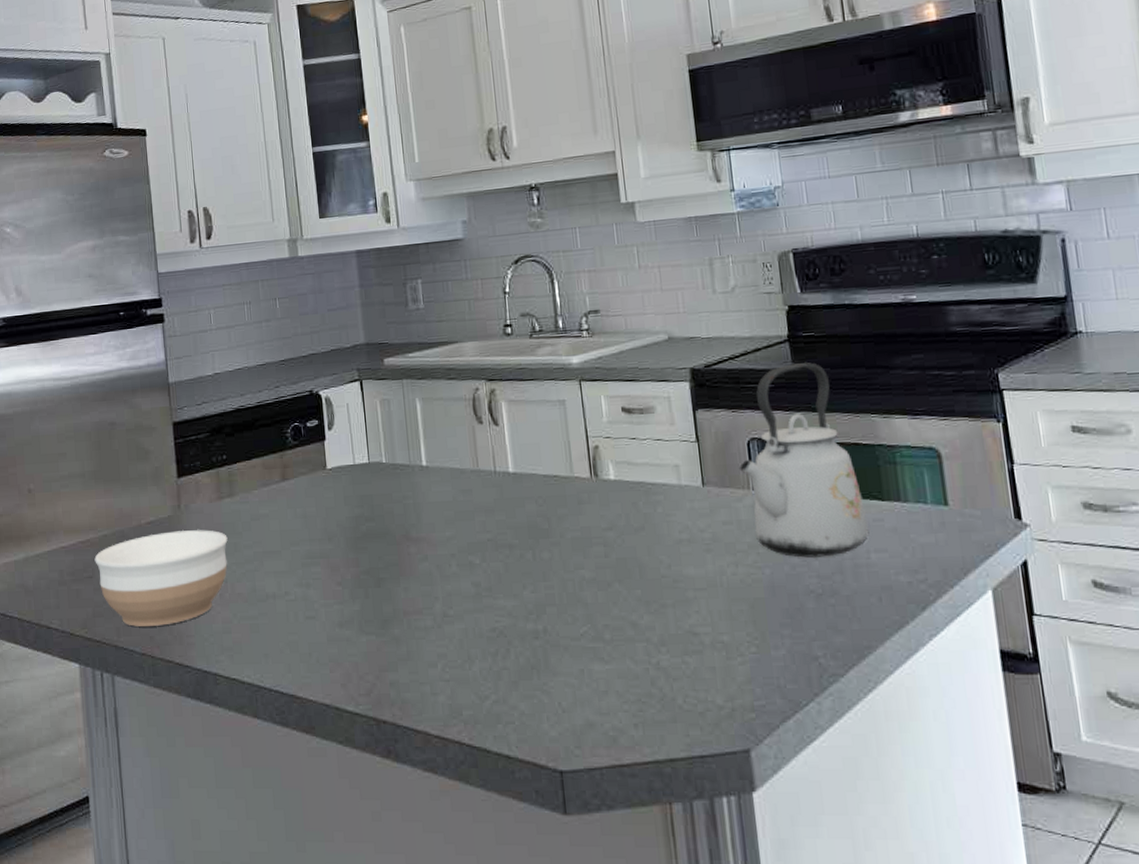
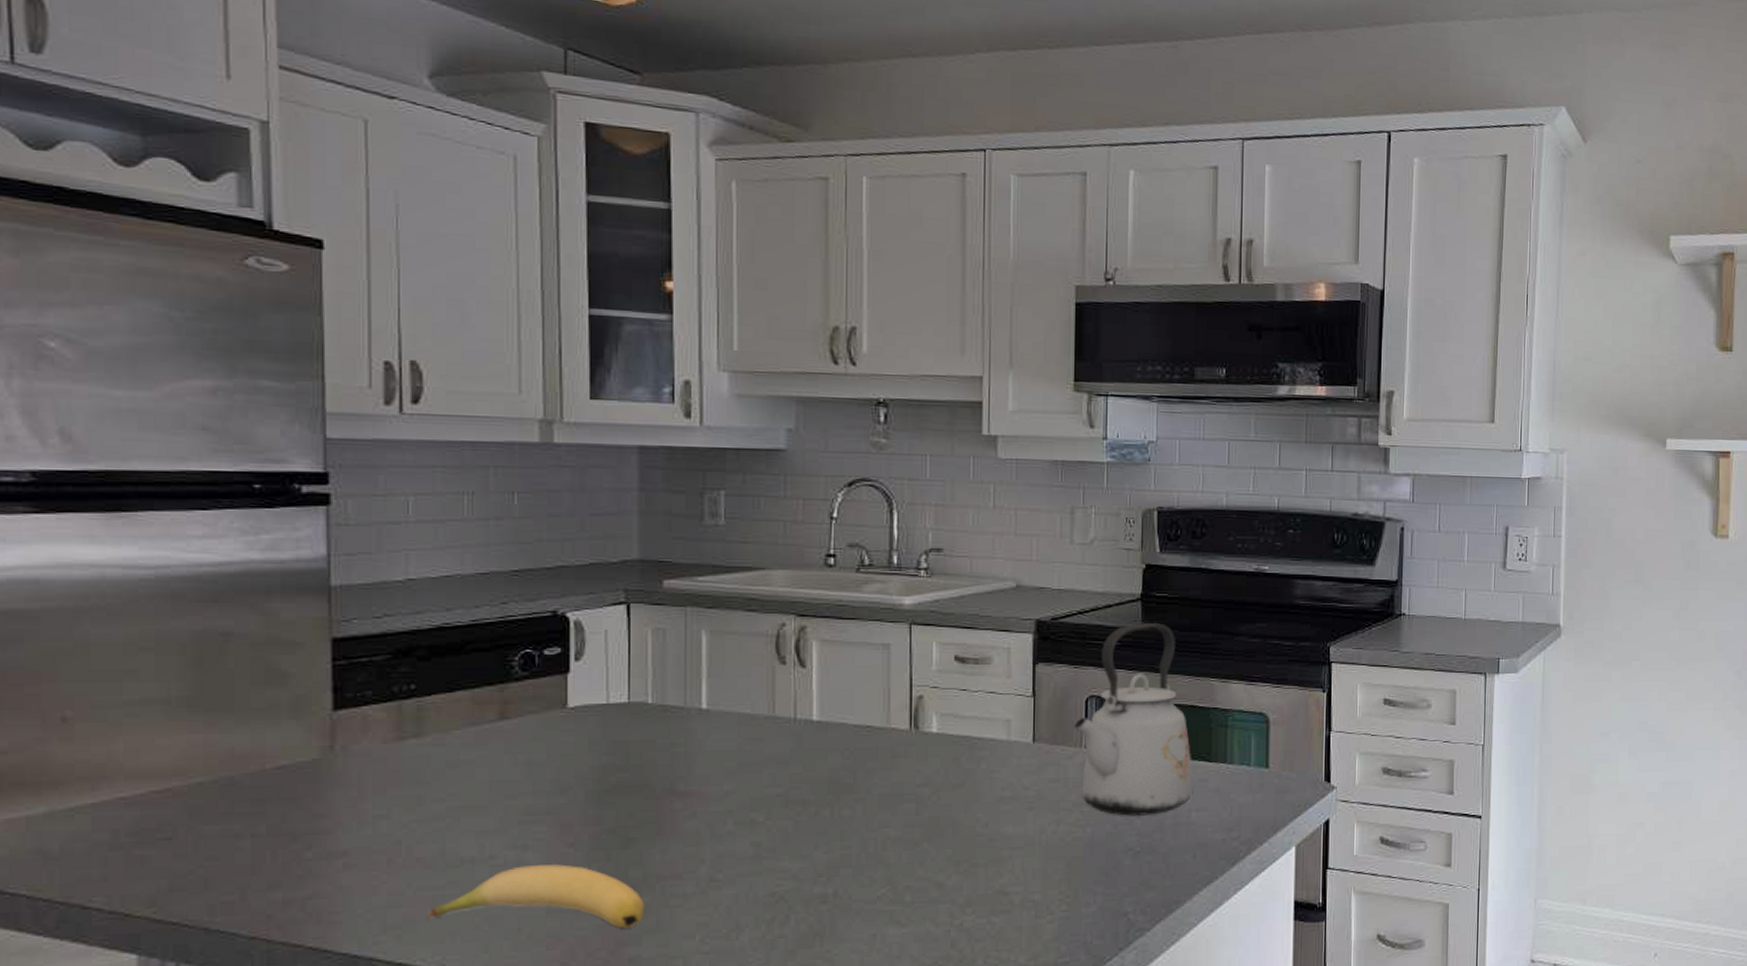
bowl: present [94,530,228,627] -> none [178,778,407,903]
banana: none [247,600,398,656] -> present [426,864,646,929]

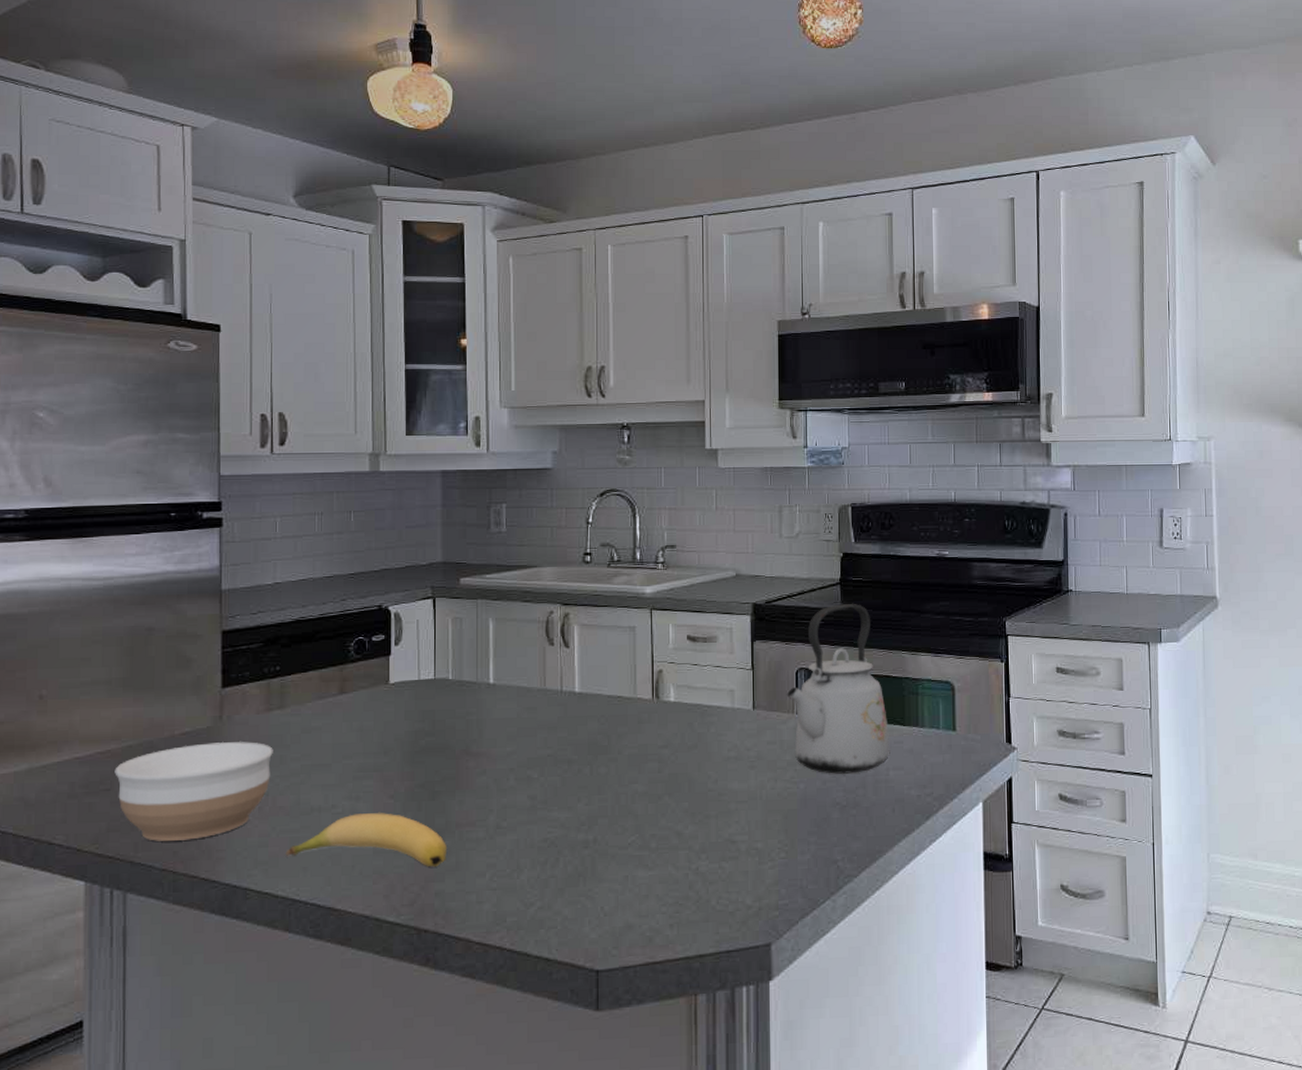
bowl: none [178,778,407,903] -> present [114,742,273,841]

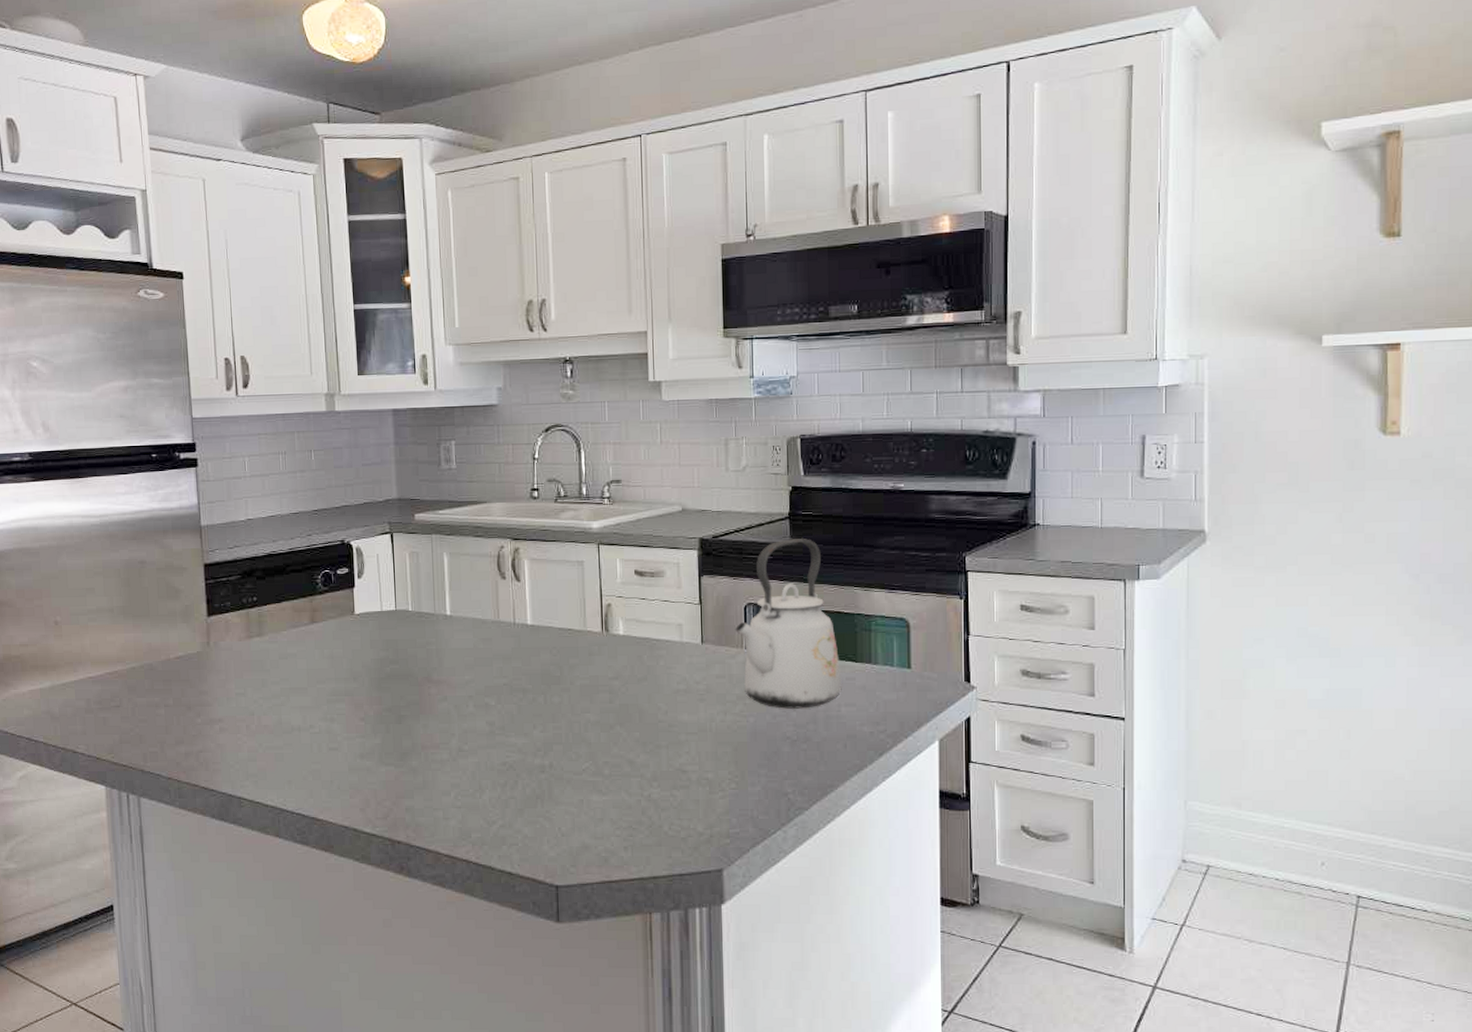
bowl: present [114,742,273,841] -> none [122,666,256,753]
banana: present [285,813,448,867] -> none [272,734,415,785]

